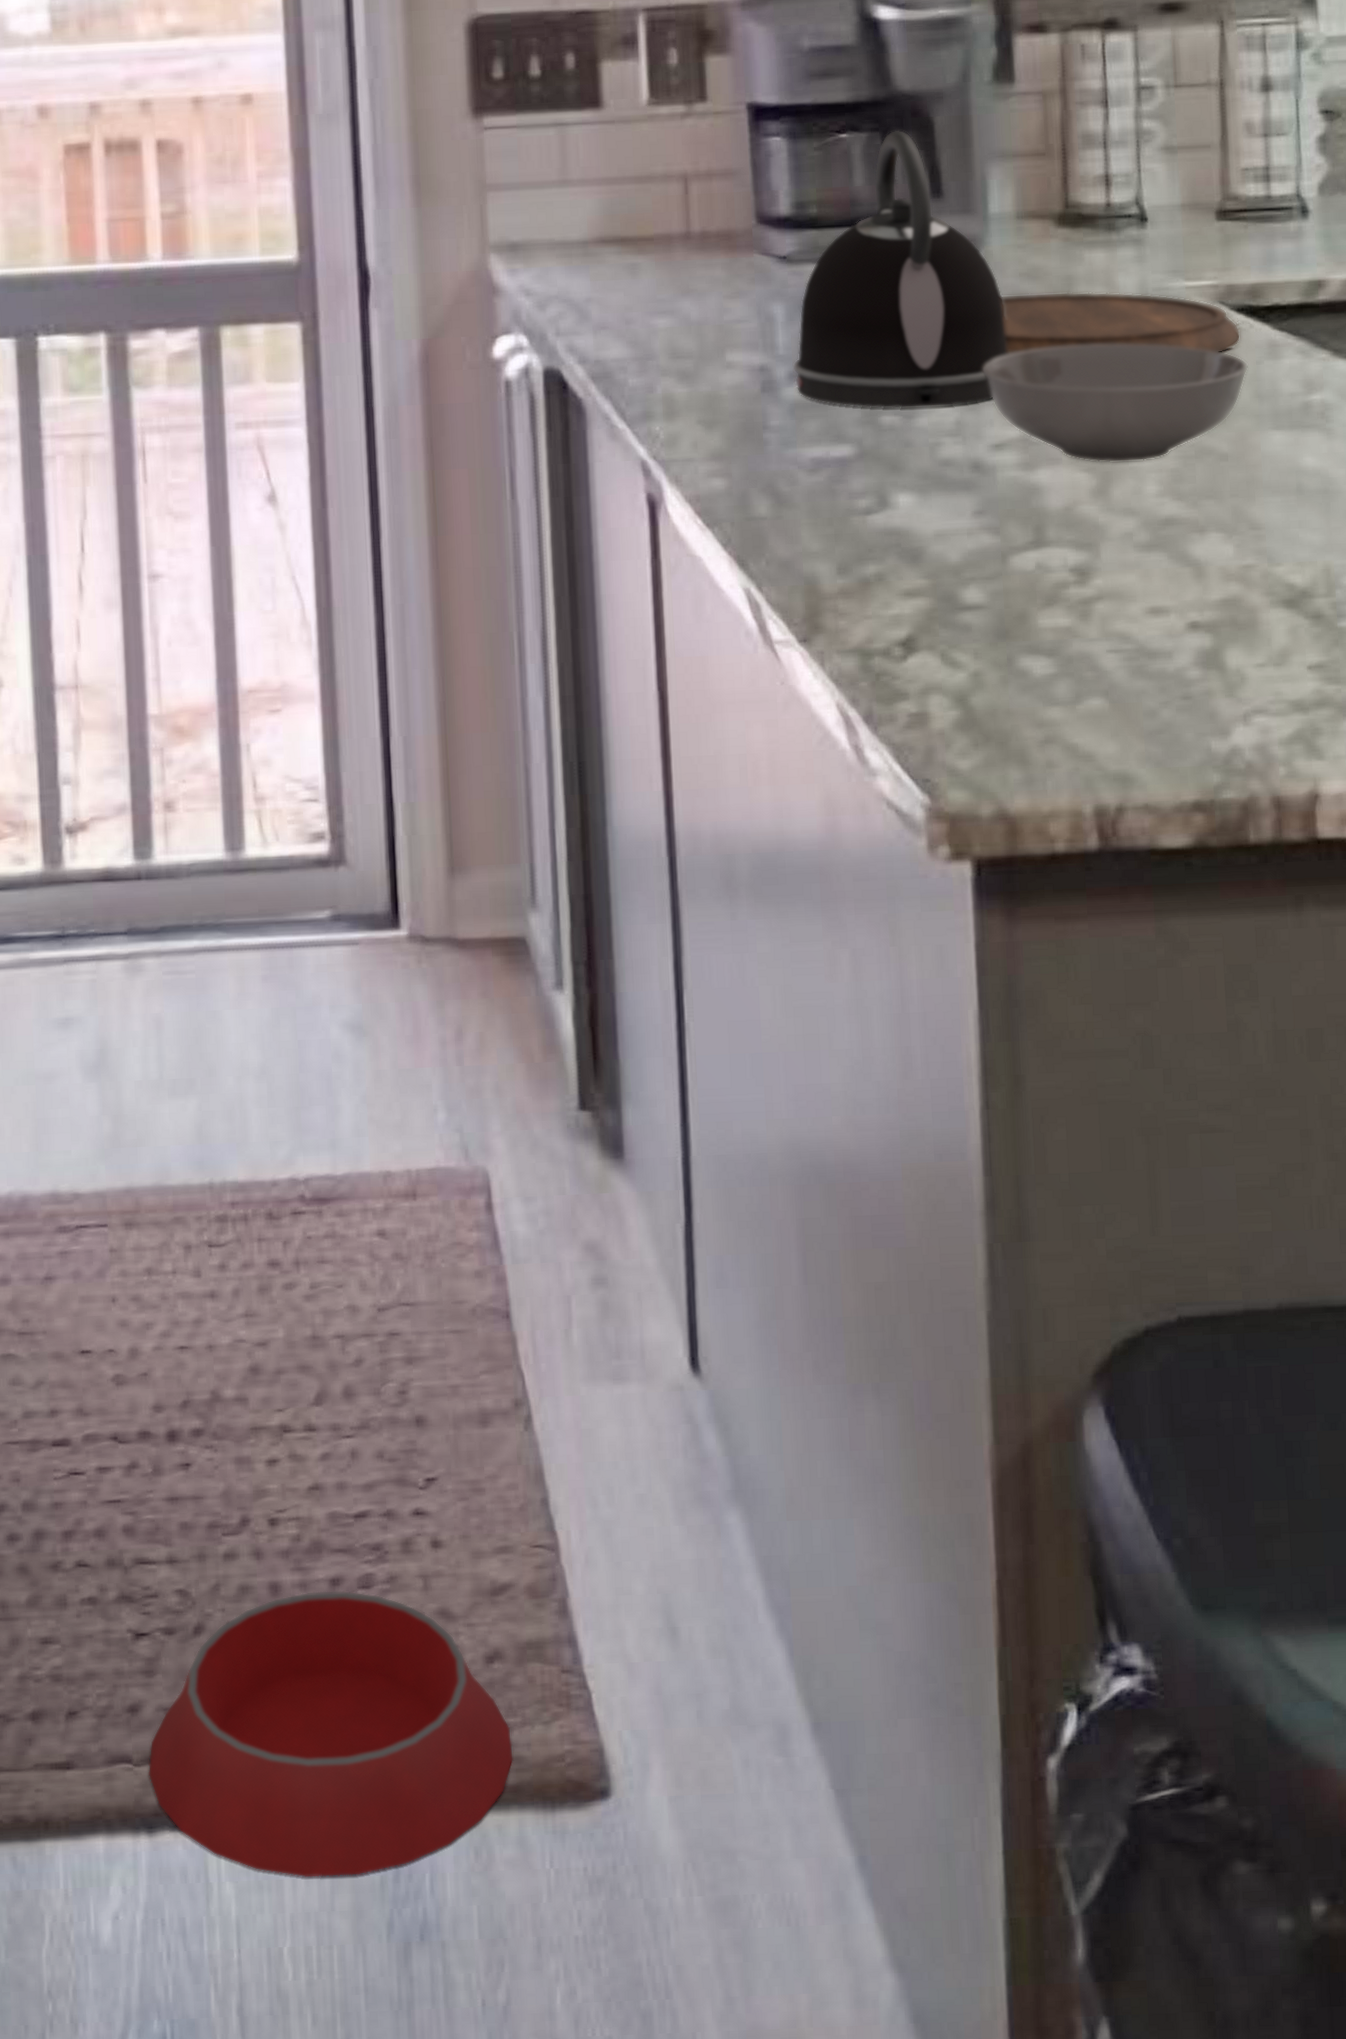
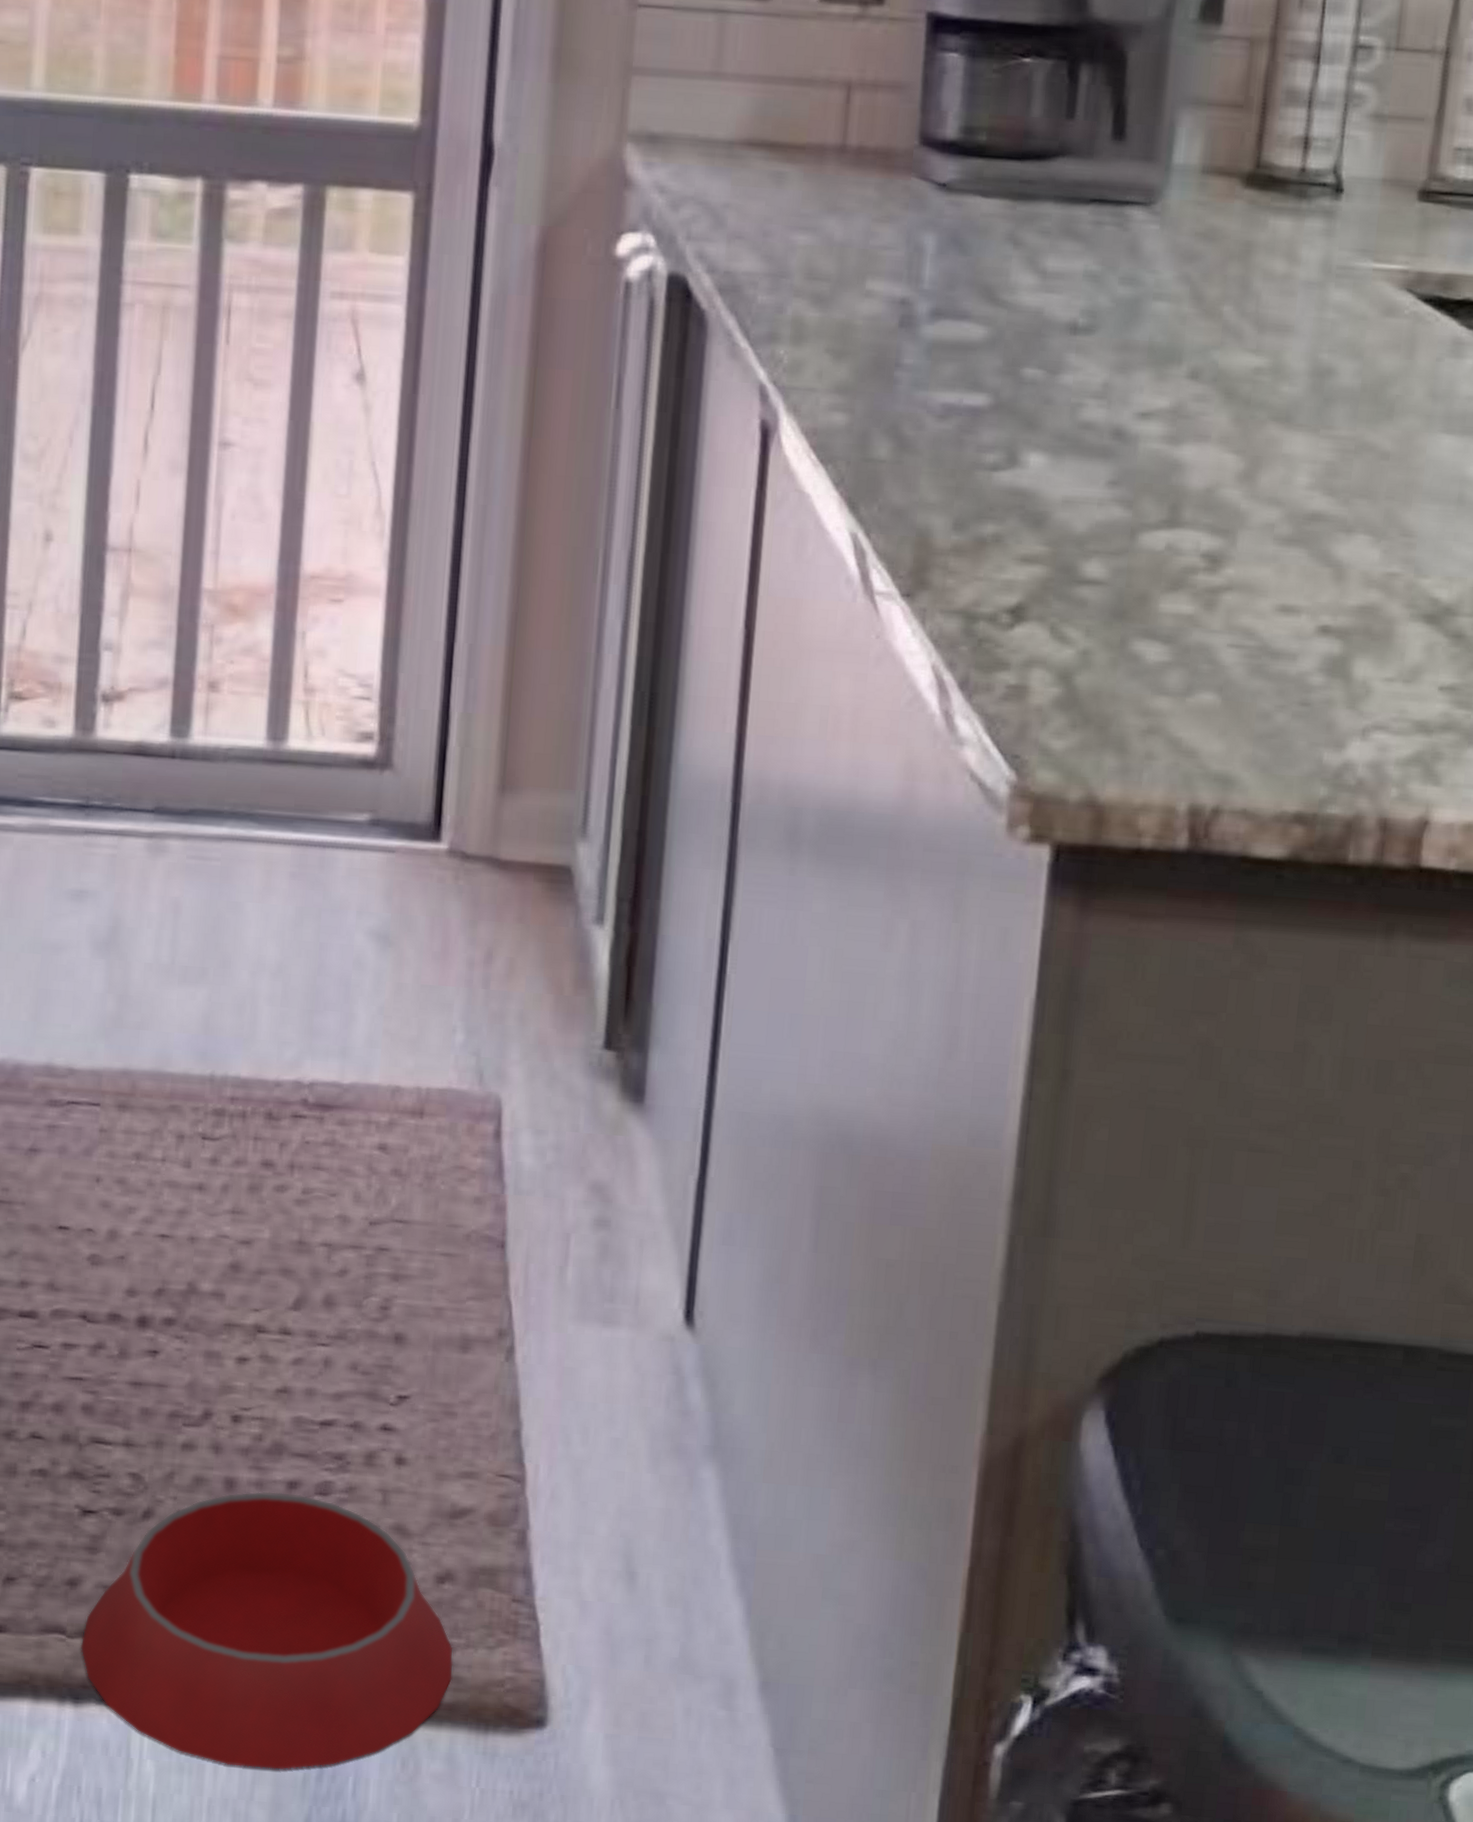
kettle: present [792,130,1009,408] -> none [936,60,1174,366]
bowl: present [982,343,1249,463] -> none [1139,315,1428,450]
cutting board: present [1001,291,1241,355] -> none [1169,253,1425,344]

